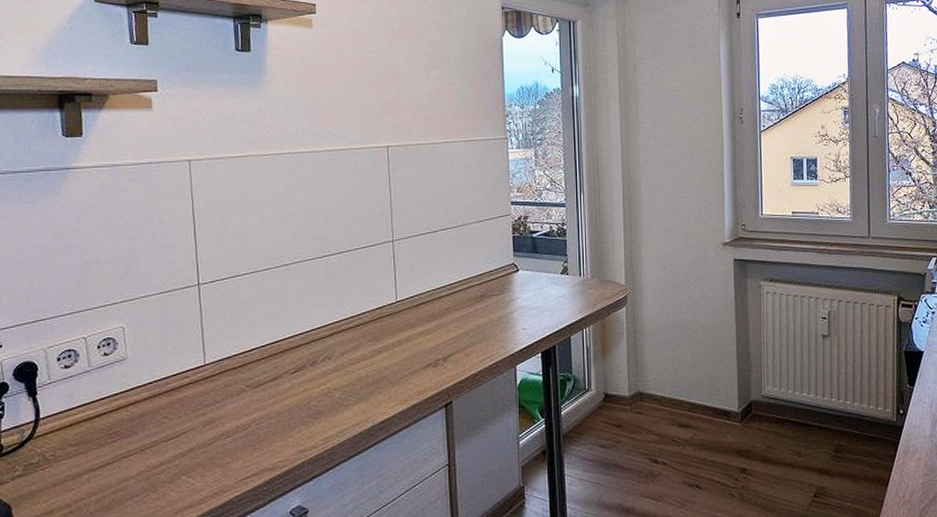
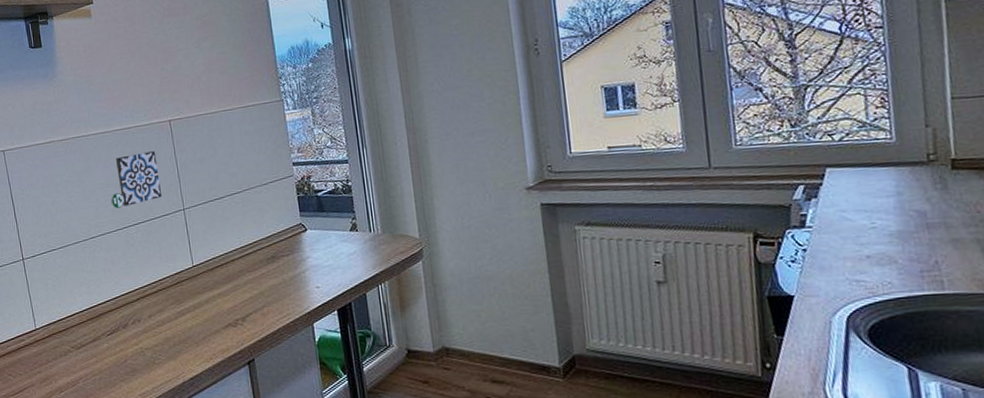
decorative tile: none [312,177,371,234] -> present [110,151,162,208]

